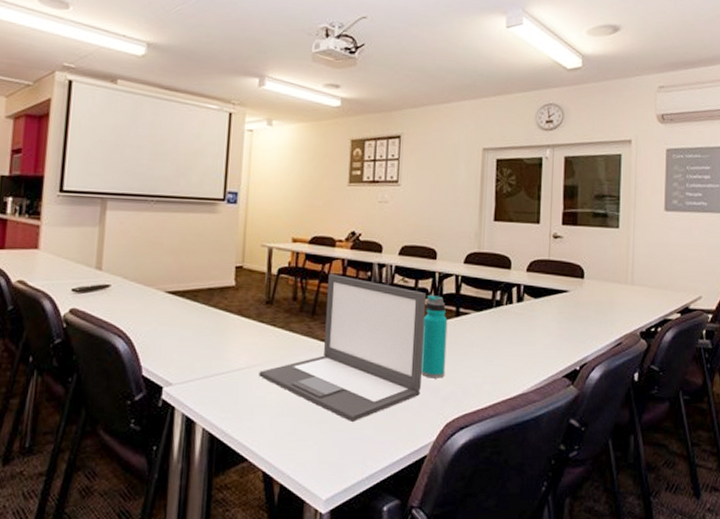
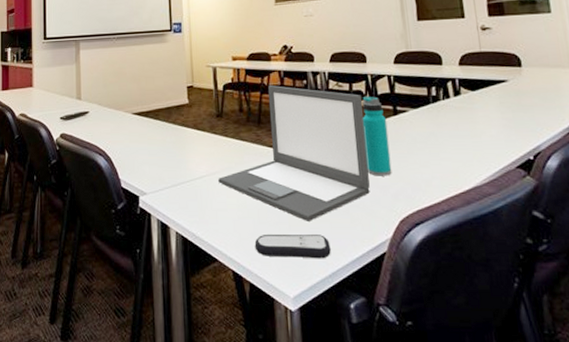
remote control: none [290,433,372,461] -> present [254,233,331,259]

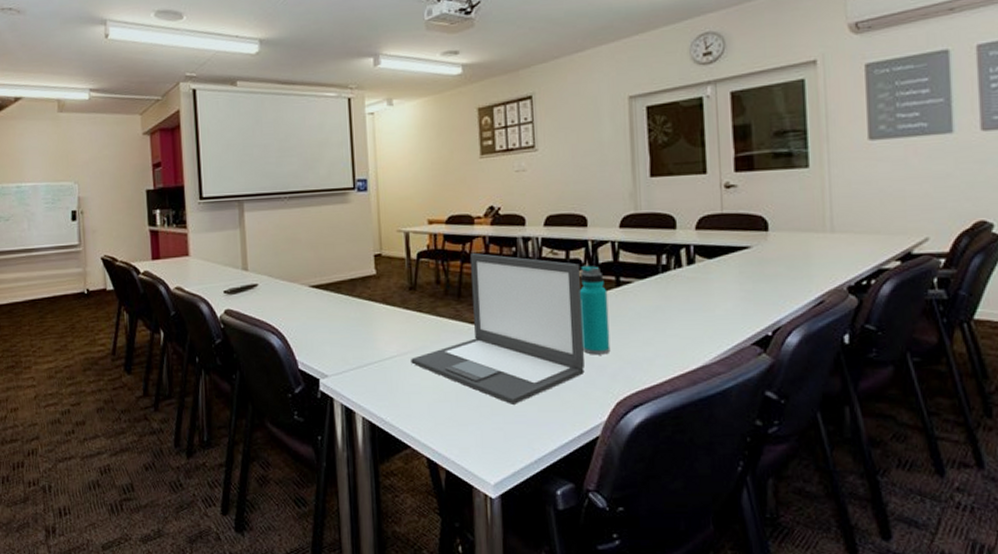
remote control: present [254,233,331,259] -> none [452,418,538,444]

